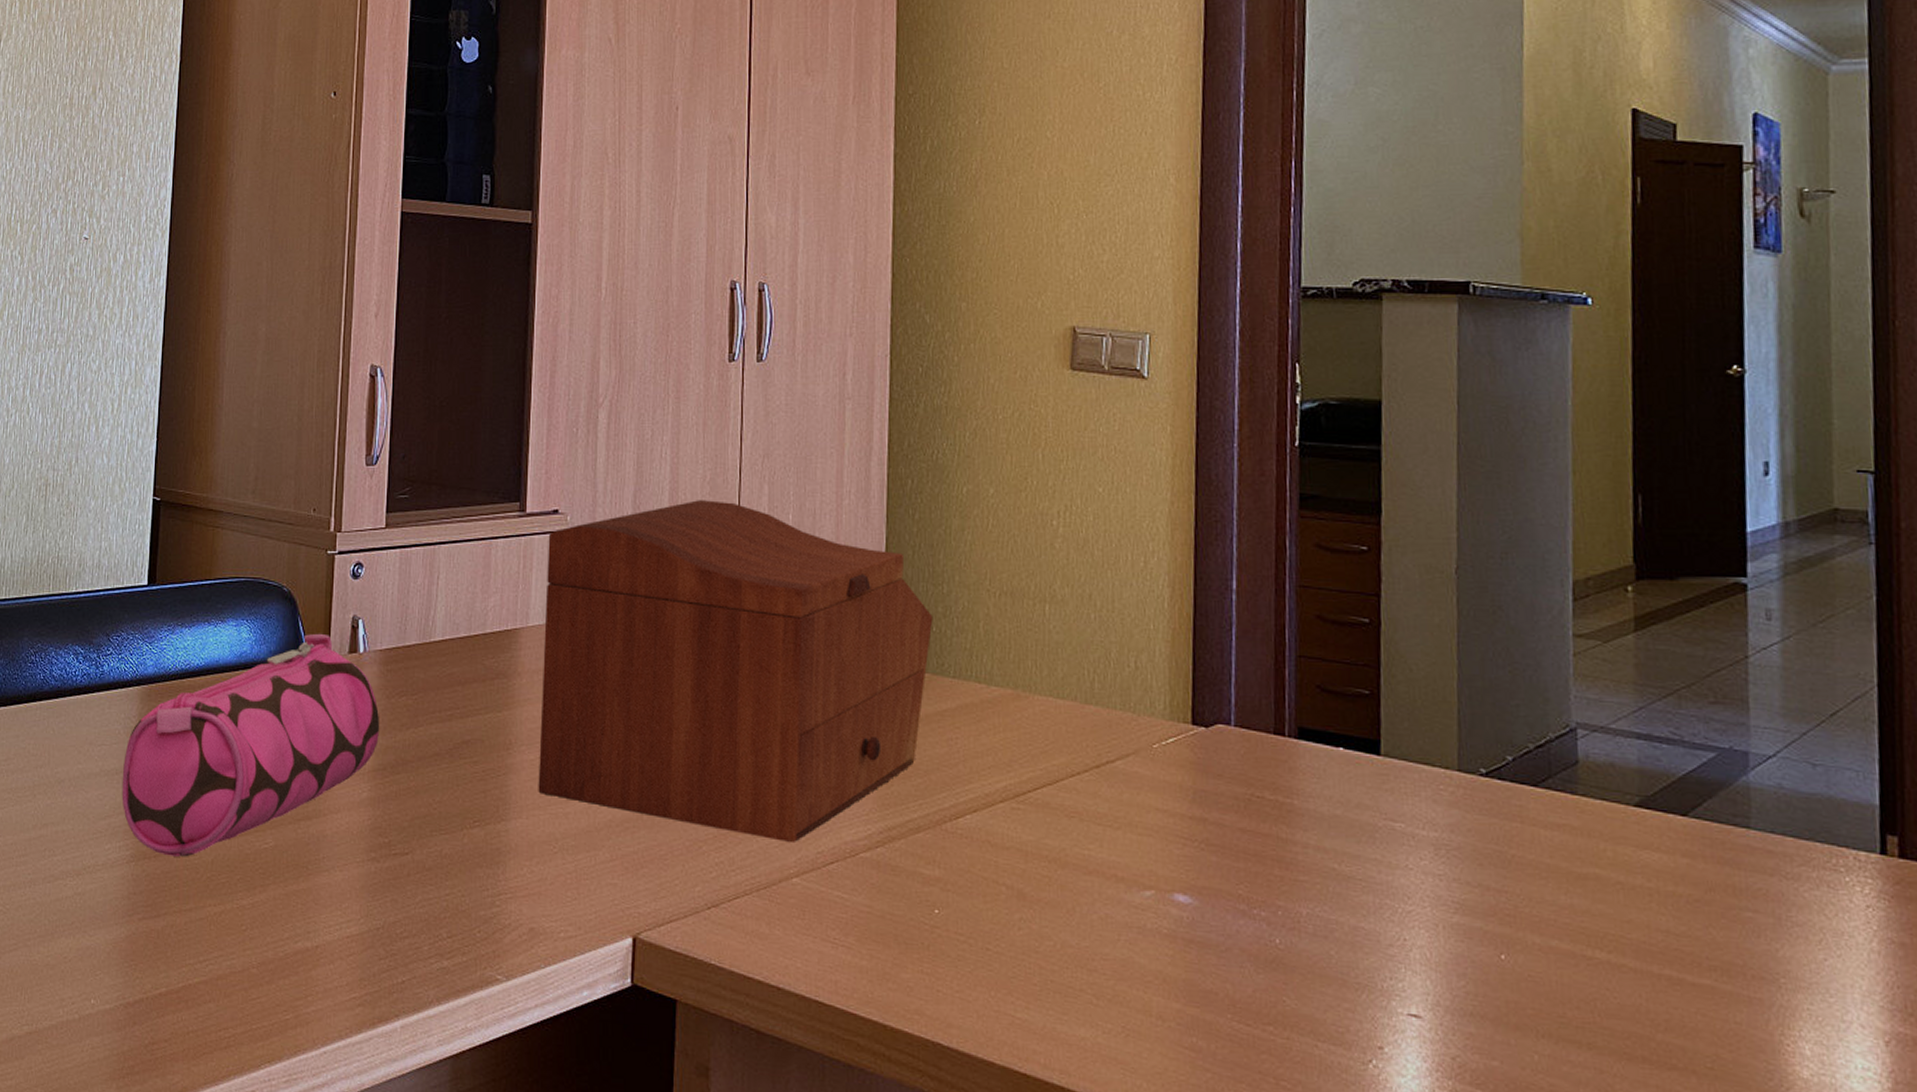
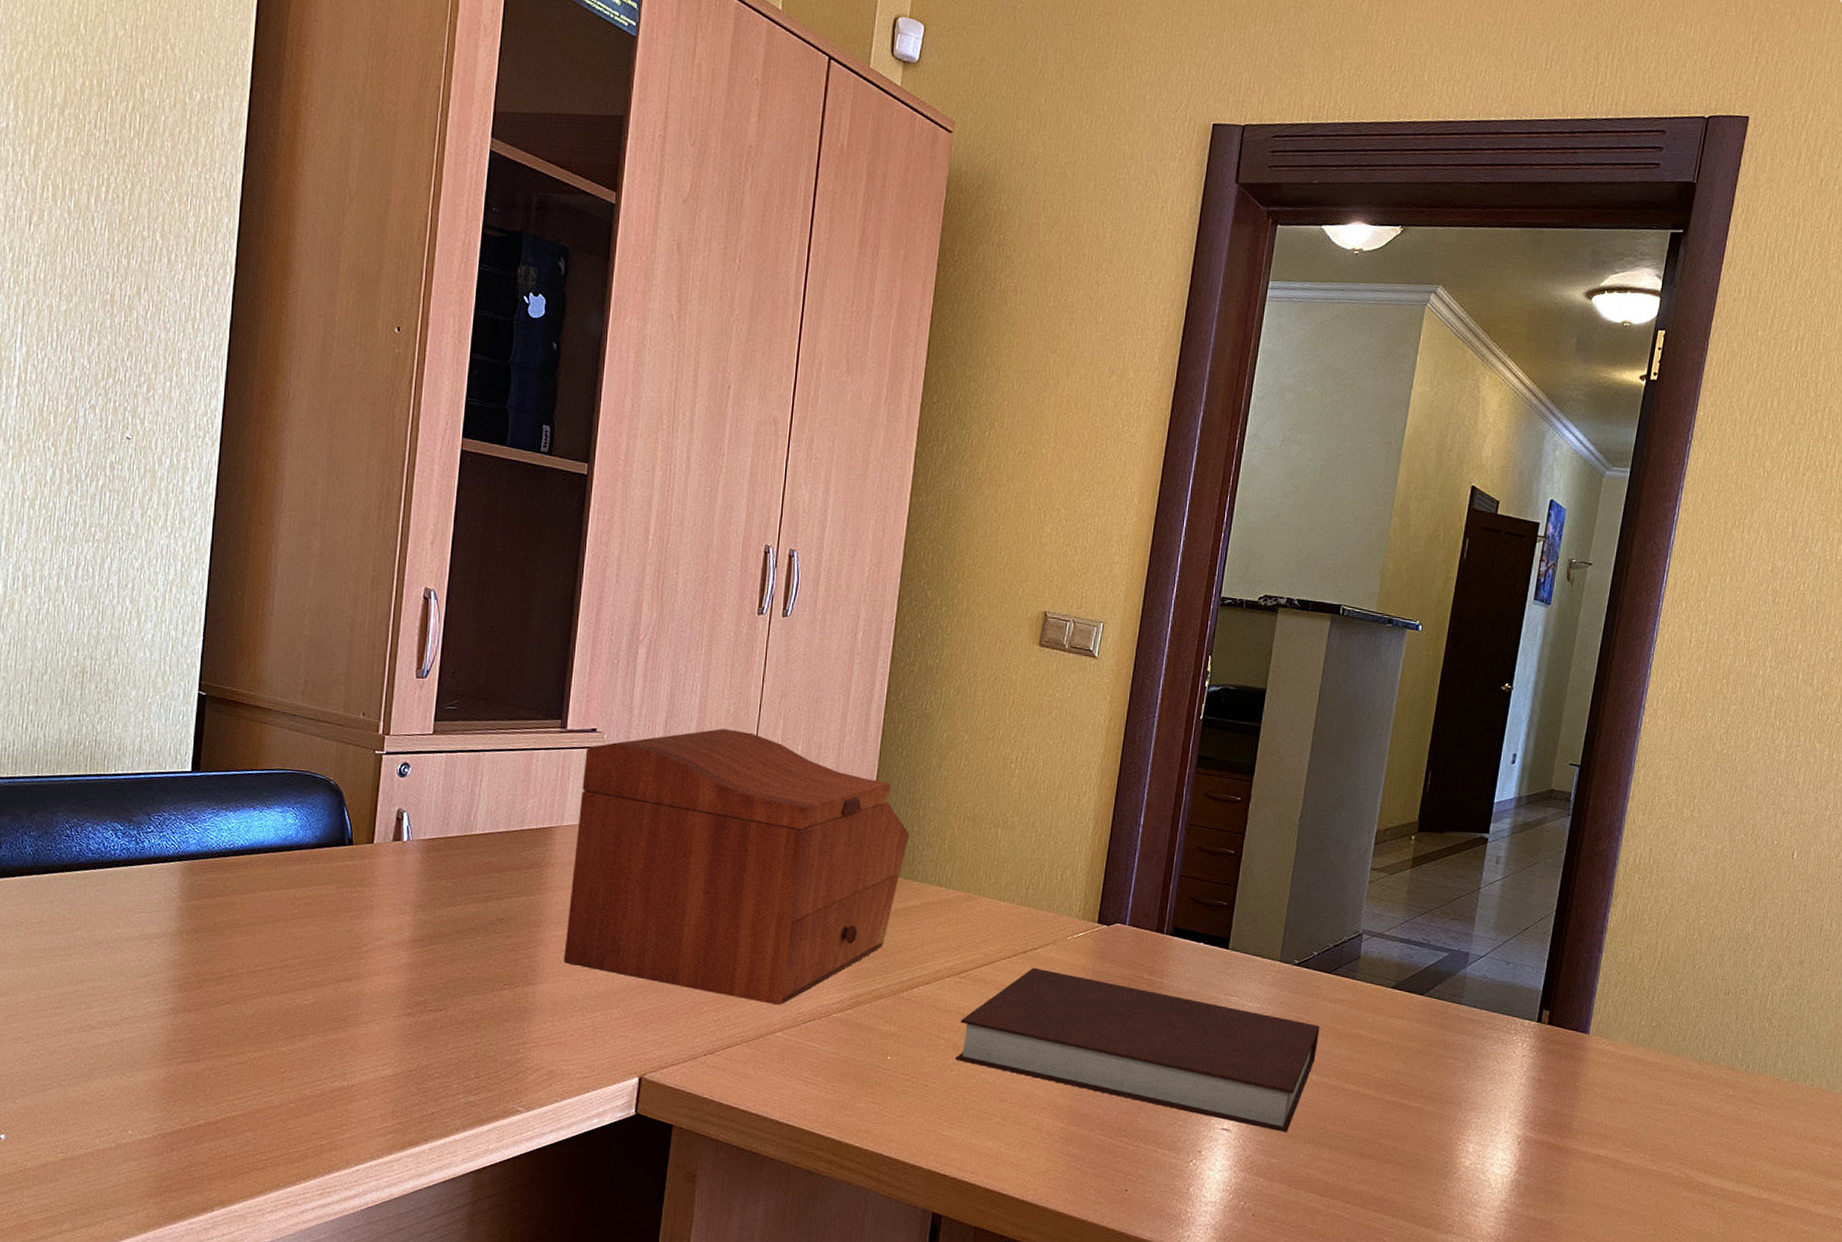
pencil case: present [122,633,379,857] -> none [162,822,420,1011]
notebook: none [1023,786,1535,1021] -> present [956,967,1320,1132]

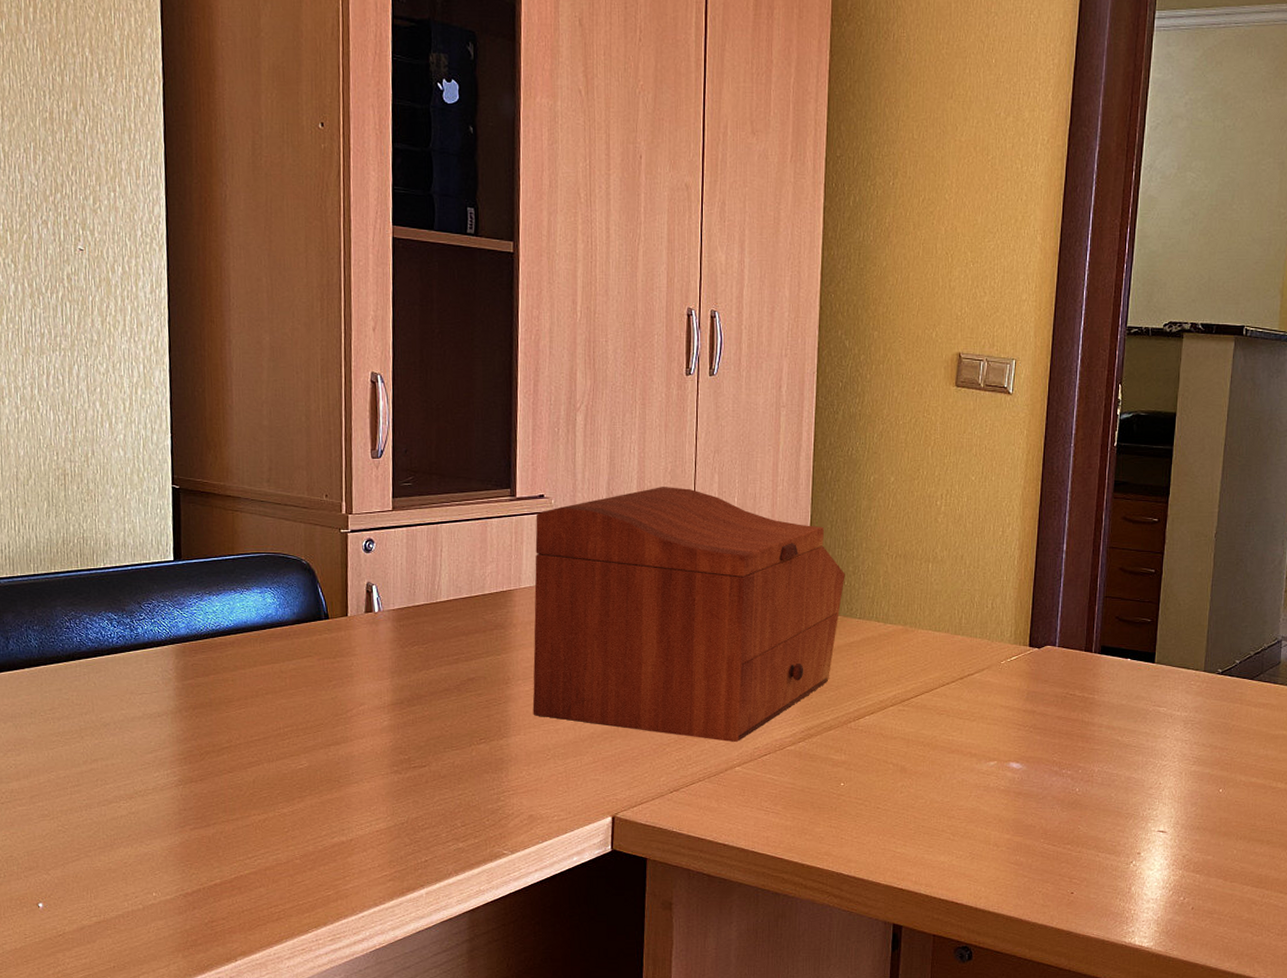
notebook: present [956,967,1320,1132] -> none [904,692,1246,831]

